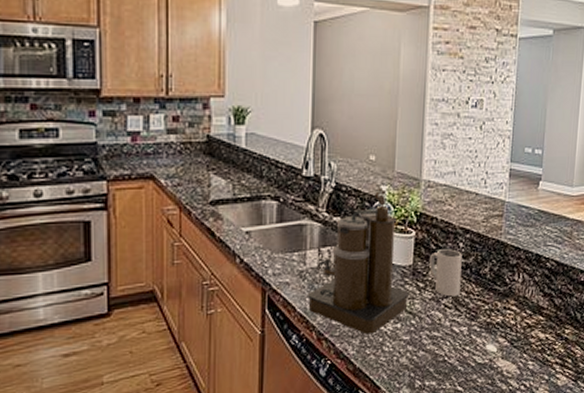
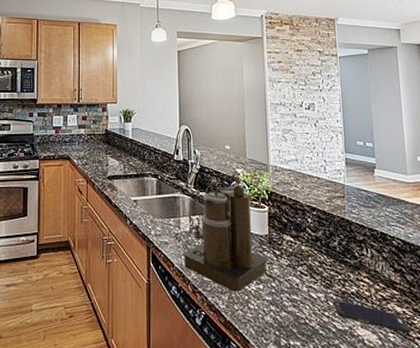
mug: present [428,249,462,297] -> none [282,223,314,265]
smartphone: none [475,332,551,360] -> present [332,299,412,333]

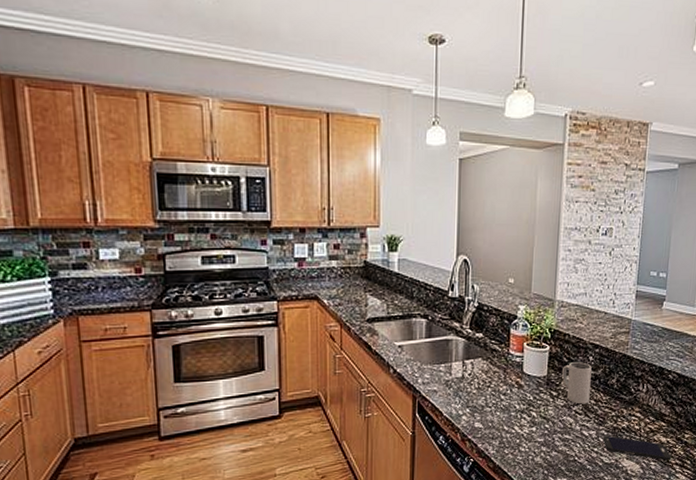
coffee maker: present [182,171,268,292] -> none [452,307,544,437]
mug: none [282,223,314,265] -> present [561,362,592,405]

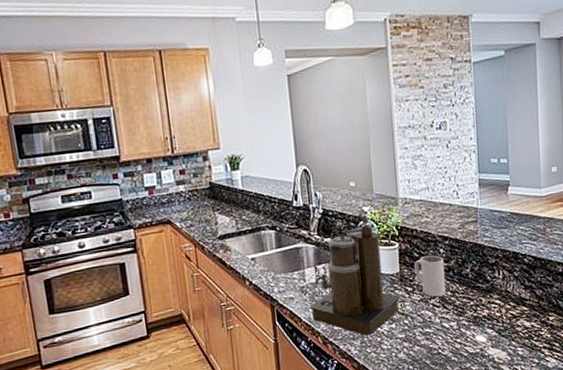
coffee maker: none [452,307,544,437] -> present [309,209,400,336]
smartphone: present [602,435,672,461] -> none [464,325,539,345]

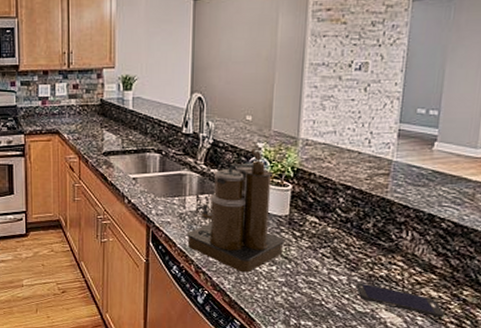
mug: present [413,255,446,297] -> none [305,203,342,248]
smartphone: none [464,325,539,345] -> present [355,282,445,318]

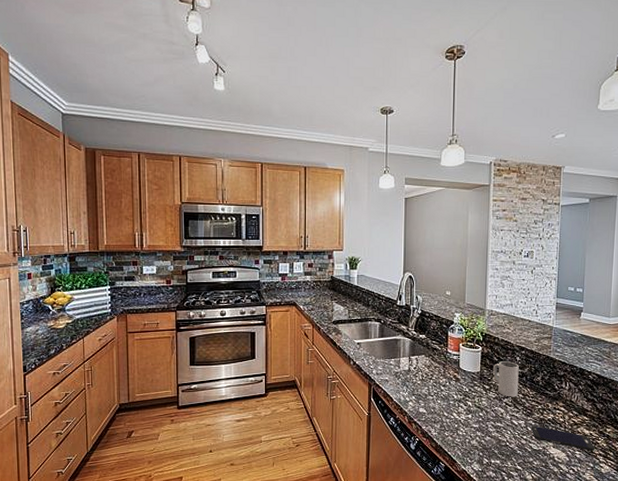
coffee maker: present [186,145,286,273] -> none [400,315,478,421]
mug: none [305,203,342,248] -> present [492,361,519,397]

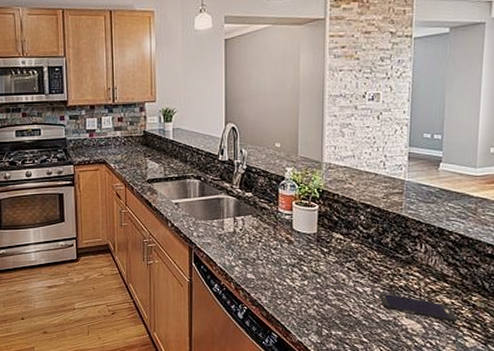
mug: present [492,361,519,397] -> none [331,221,364,261]

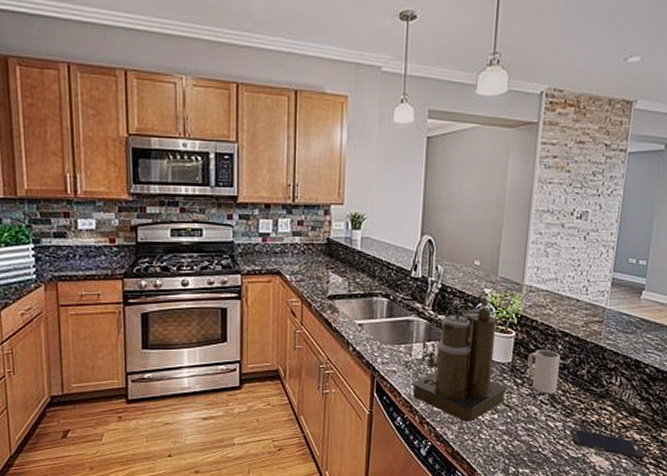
coffee maker: none [225,169,315,288] -> present [411,291,508,422]
mug: none [331,221,364,261] -> present [527,350,561,394]

